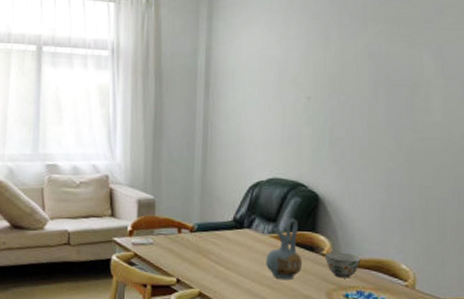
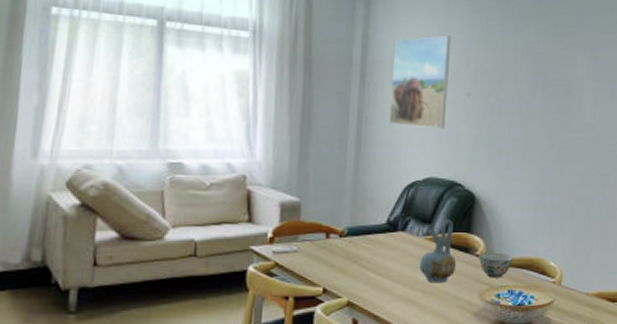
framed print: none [233,43,290,131] -> present [389,35,452,129]

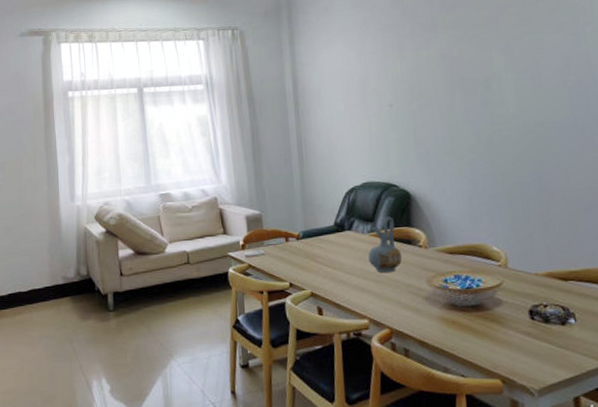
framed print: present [389,35,452,129] -> none [318,57,373,141]
soup bowl: present [478,252,513,278] -> none [421,242,456,265]

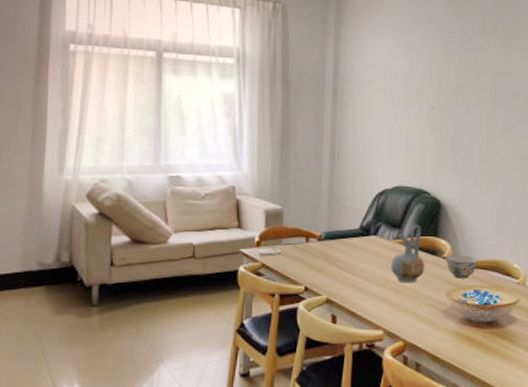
soup bowl: none [421,242,456,265] -> present [445,254,479,279]

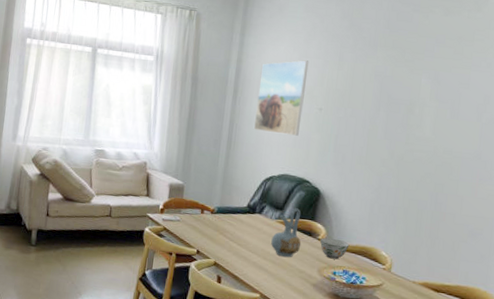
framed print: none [360,54,415,141] -> present [254,60,309,136]

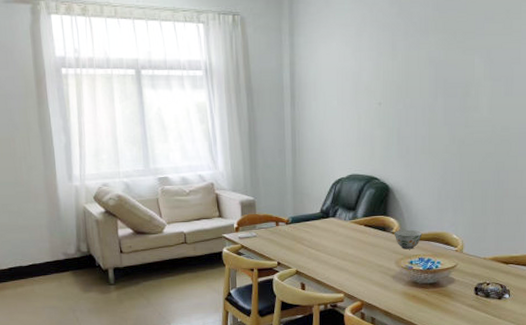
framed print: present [254,60,309,136] -> none [315,54,363,135]
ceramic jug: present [271,208,302,258] -> none [348,206,377,255]

